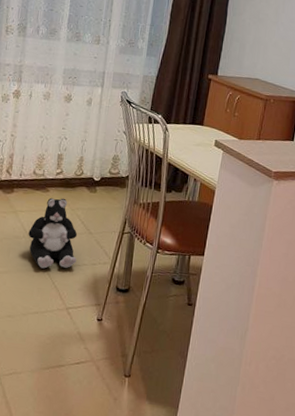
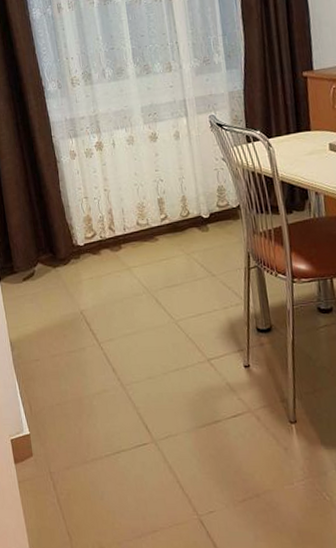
plush toy: present [28,197,78,269] -> none [147,244,206,322]

